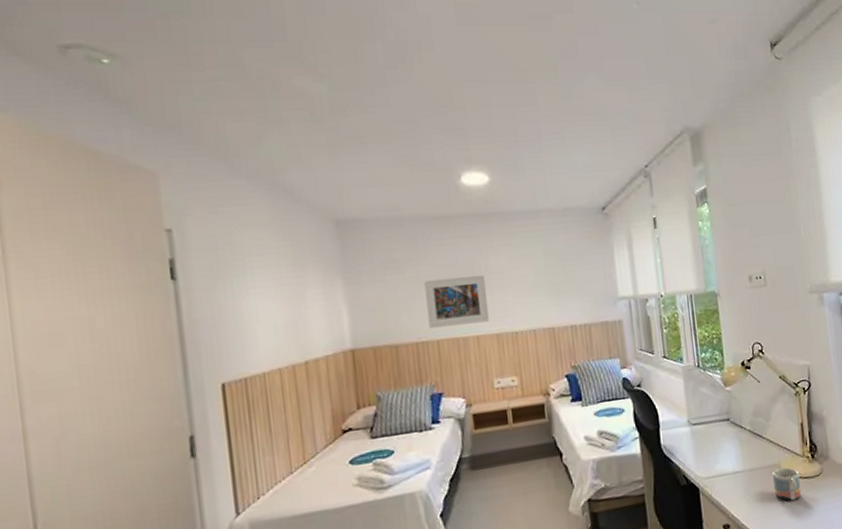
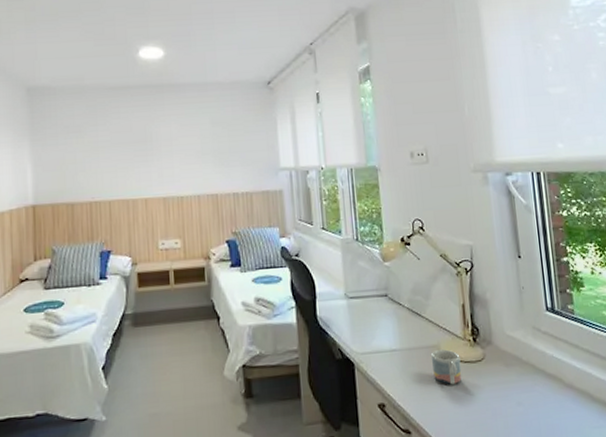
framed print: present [424,274,490,329] -> none [100,141,158,189]

